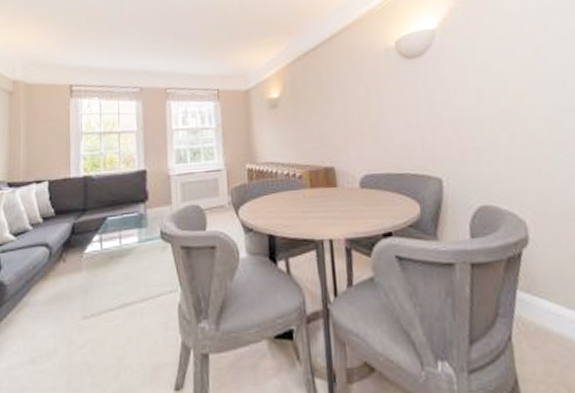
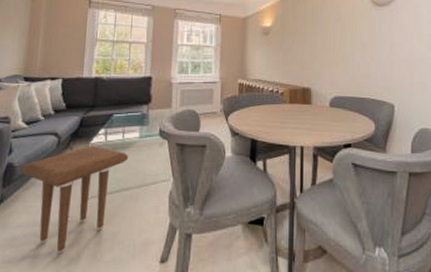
side table: none [11,255,129,384] -> present [20,146,129,254]

